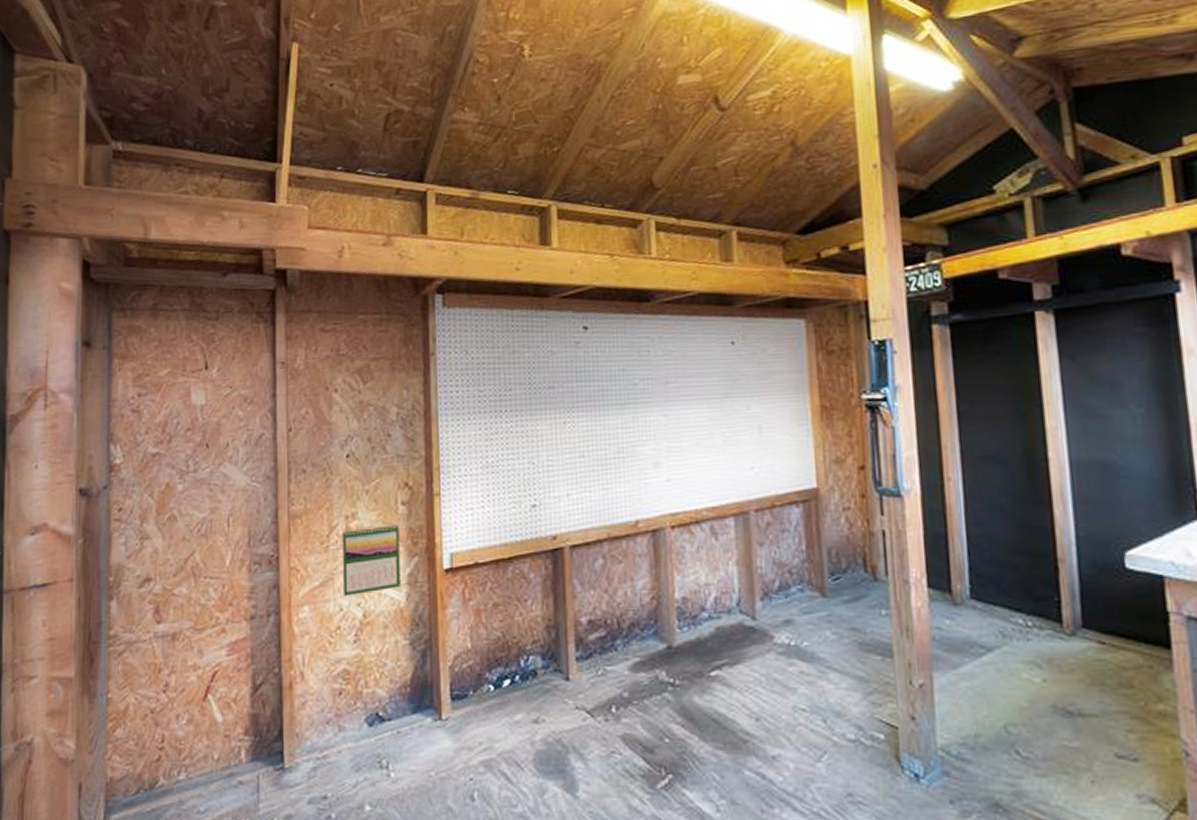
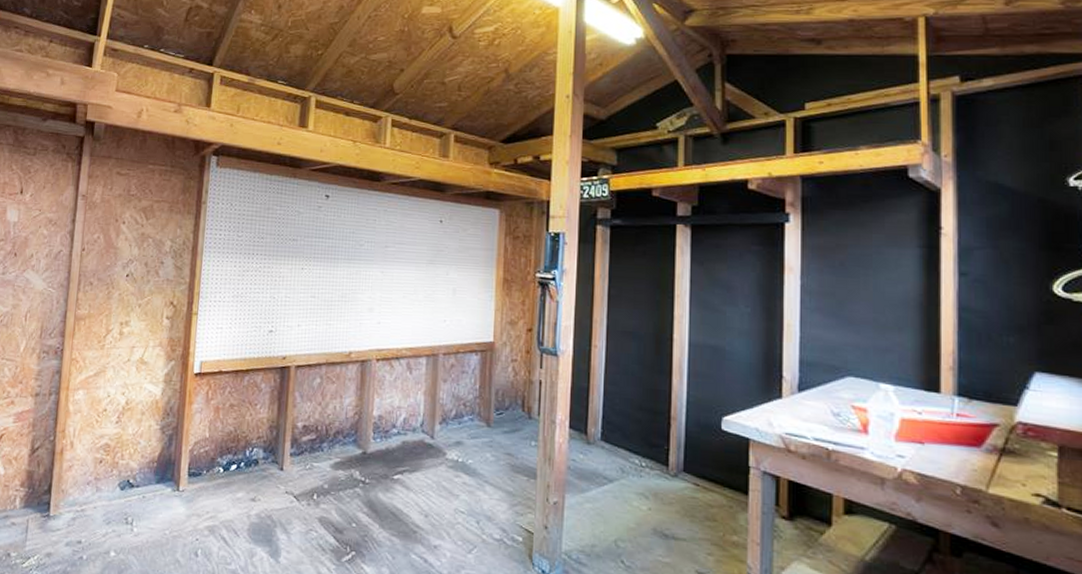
calendar: present [343,524,400,596] -> none [112,333,162,386]

